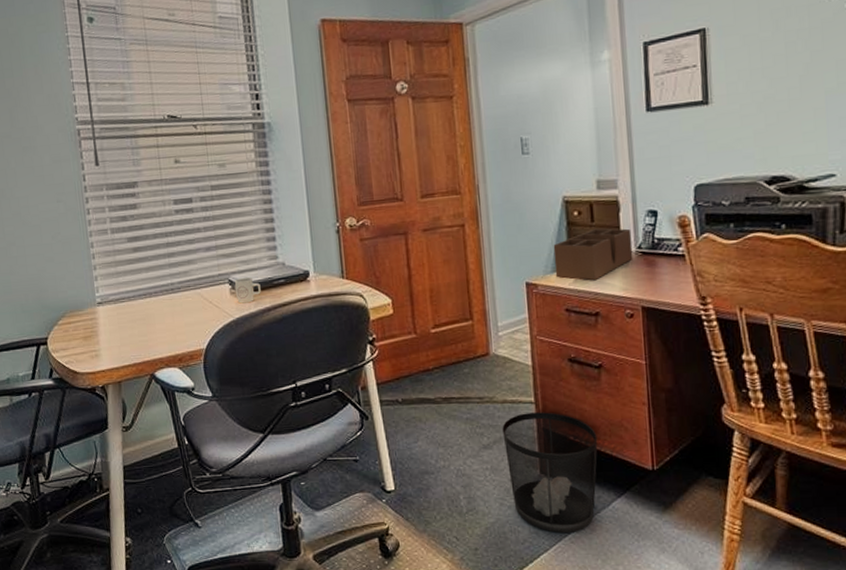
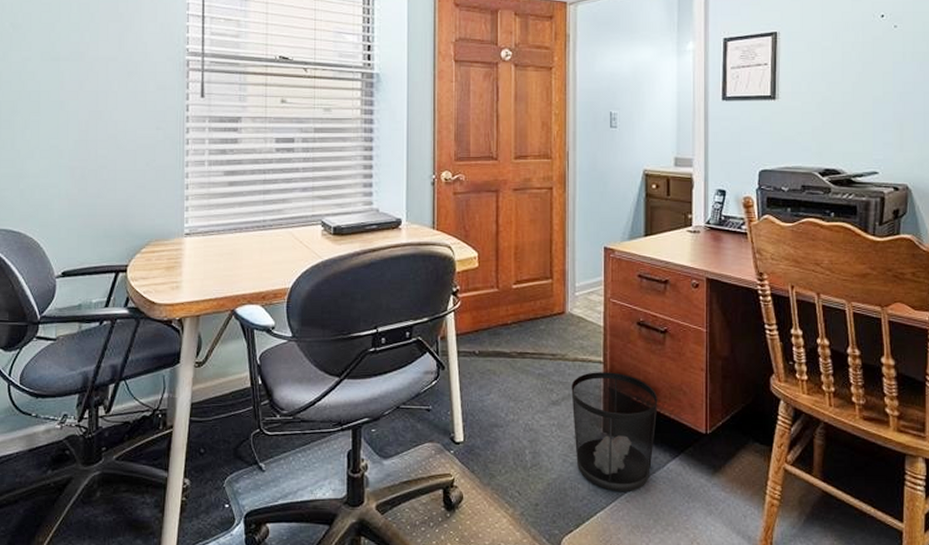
mug: present [234,278,261,304] -> none [327,221,352,246]
desk organizer: present [553,228,633,281] -> none [631,202,702,250]

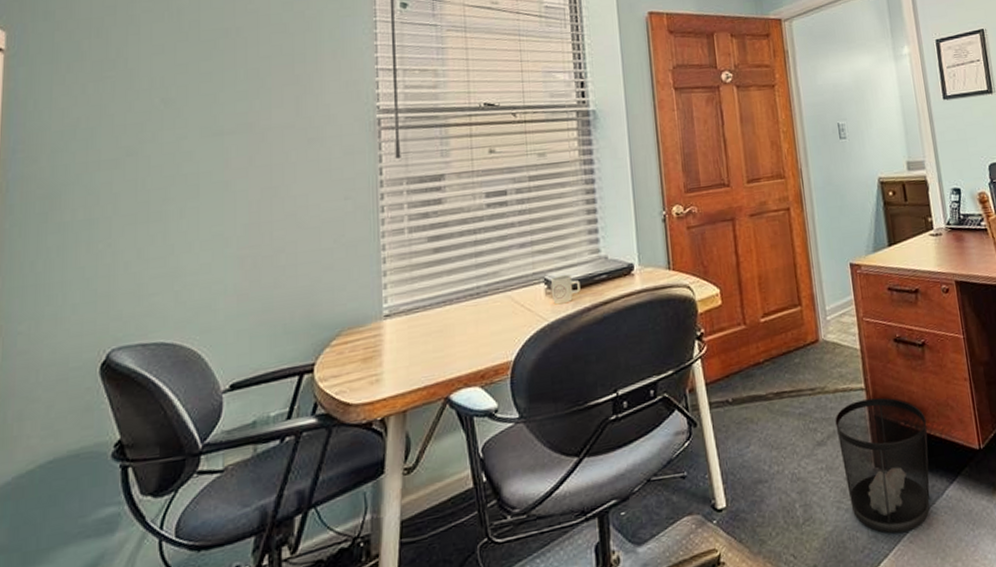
mug: none [327,221,352,246] -> present [550,275,581,305]

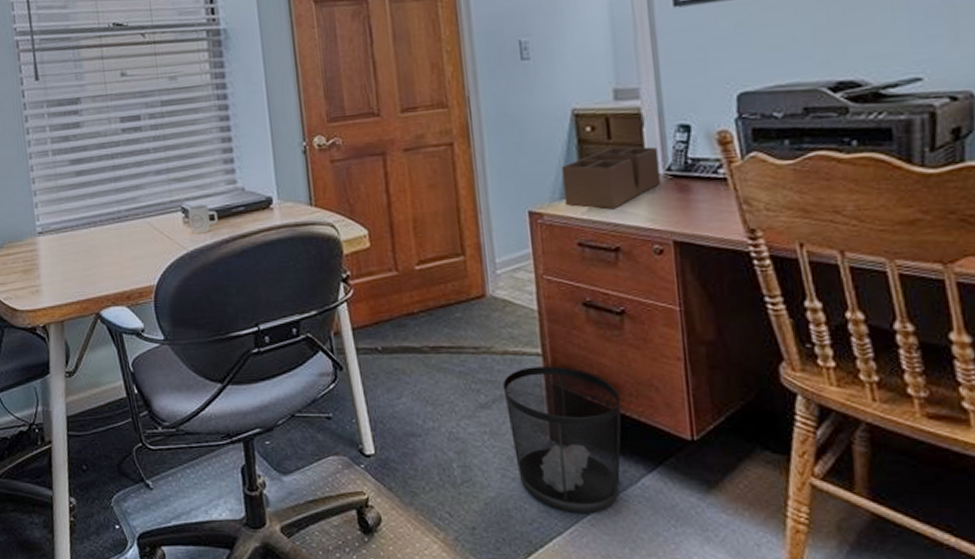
desk organizer: none [872,206,944,258] -> present [561,146,662,210]

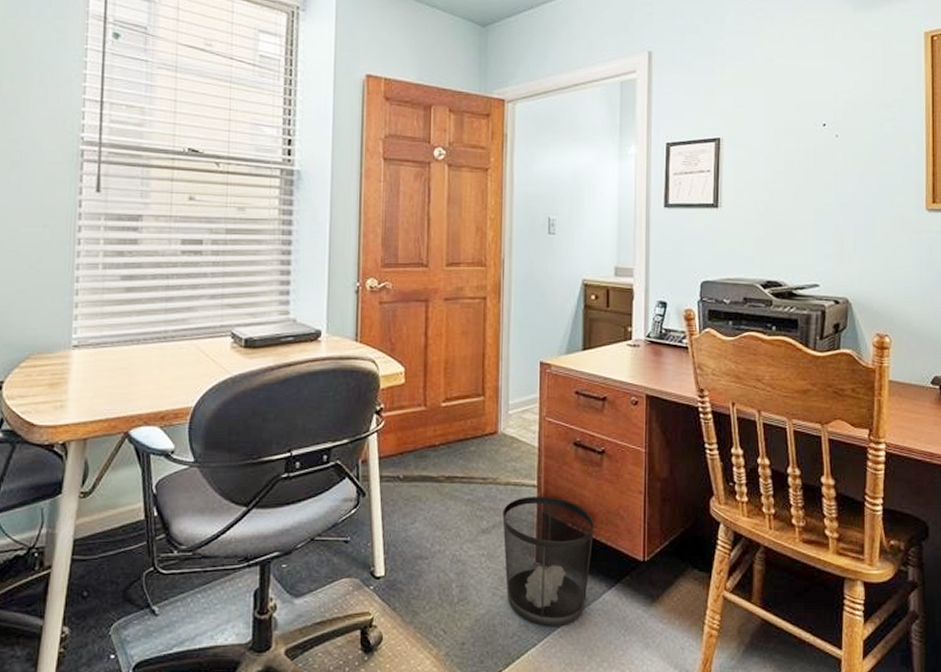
mug: present [187,205,218,234] -> none [236,332,266,360]
desk organizer: present [561,146,662,210] -> none [569,313,642,365]

